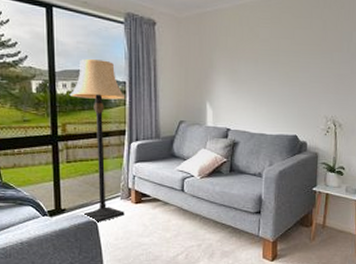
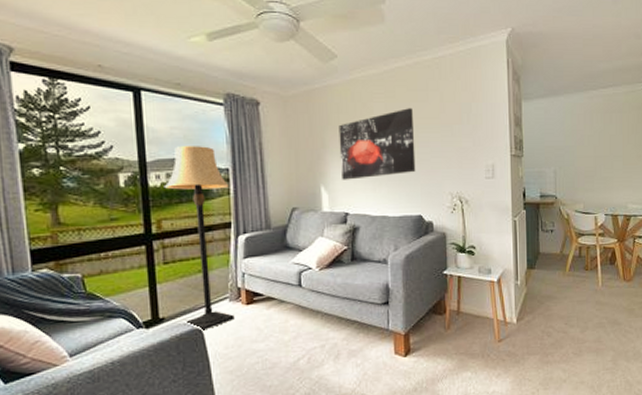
wall art: none [225,34,296,99] -> present [339,108,416,180]

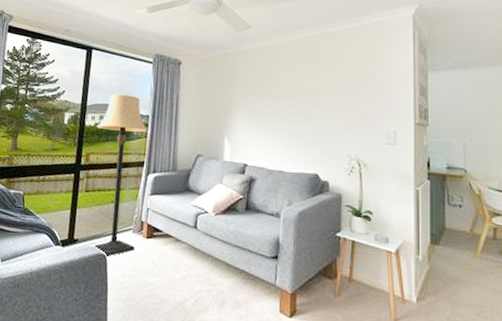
wall art: present [339,108,416,180] -> none [244,73,316,134]

